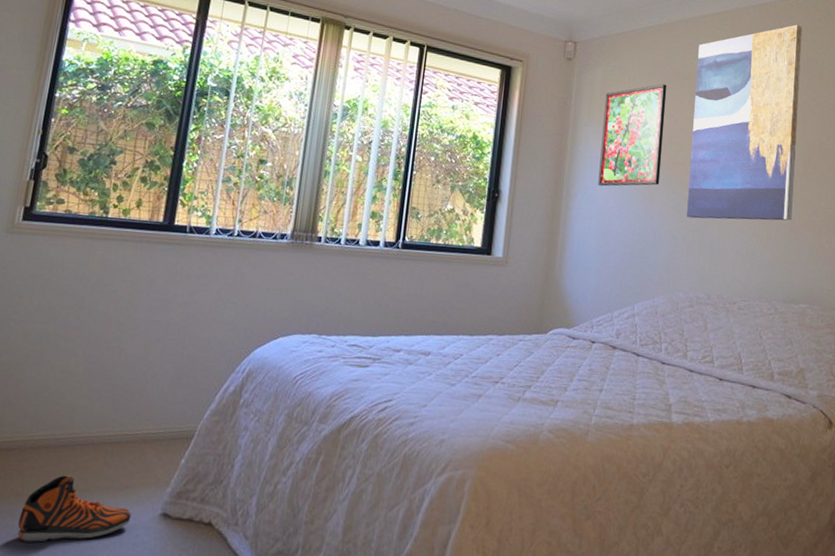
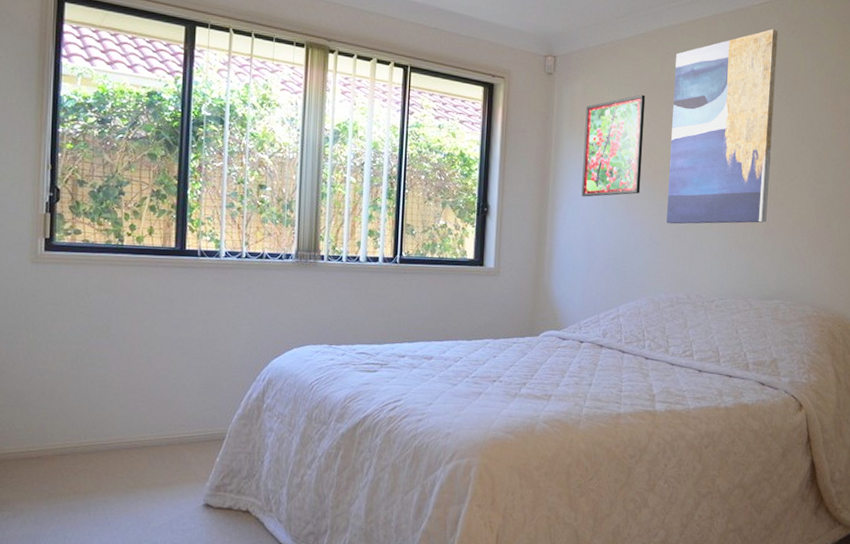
sneaker: present [17,475,132,543] -> none [80,475,178,532]

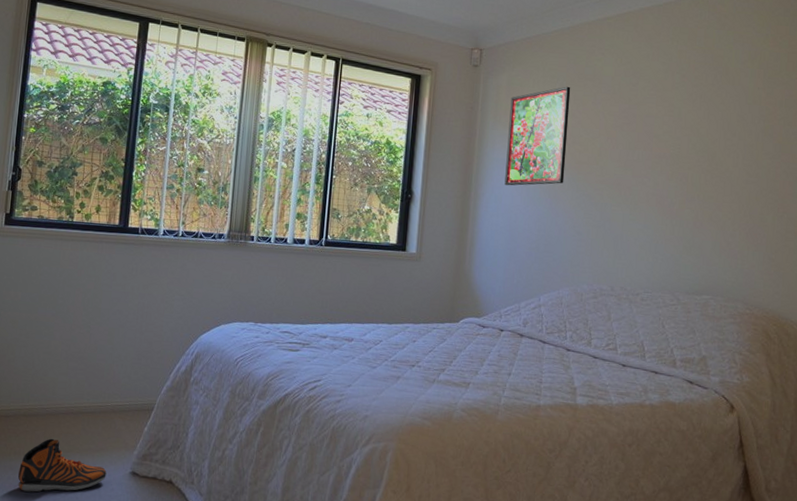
sneaker: none [80,475,178,532] -> present [18,438,107,492]
wall art: present [666,29,779,224] -> none [590,22,708,216]

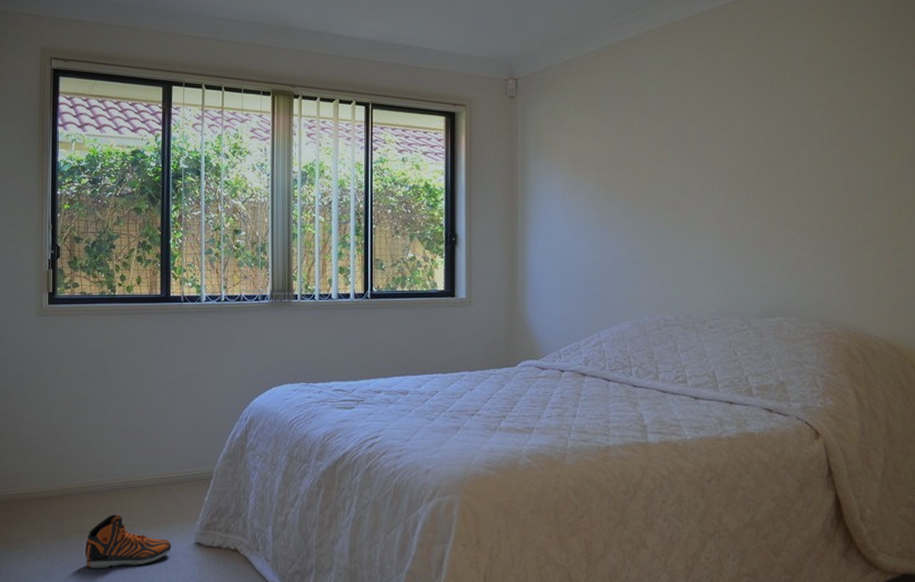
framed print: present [504,86,571,186] -> none [552,109,616,220]

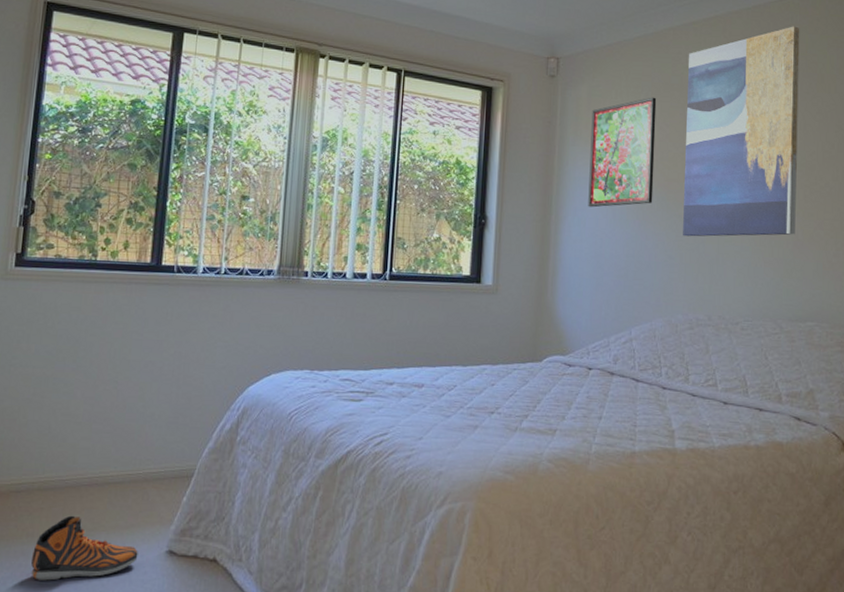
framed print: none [552,109,616,220] -> present [588,97,657,208]
wall art: none [646,26,761,242] -> present [683,26,800,237]

